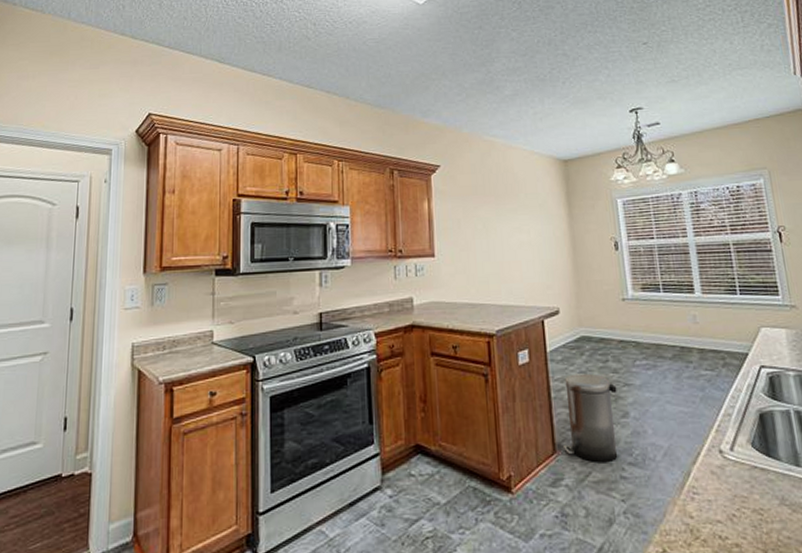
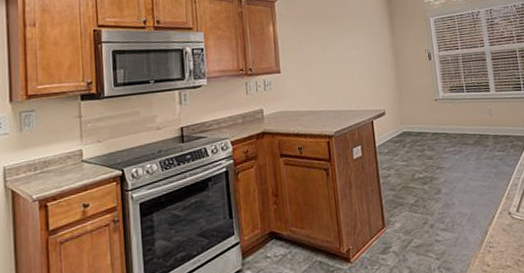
pedal bin: present [563,373,618,464] -> none [391,161,433,232]

